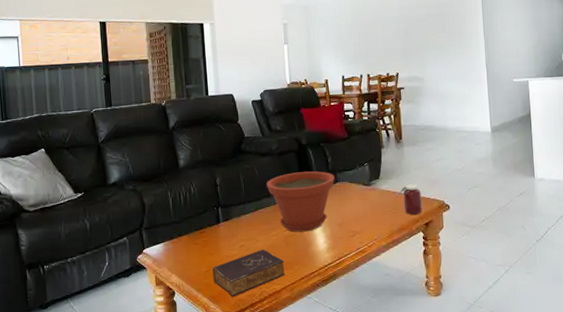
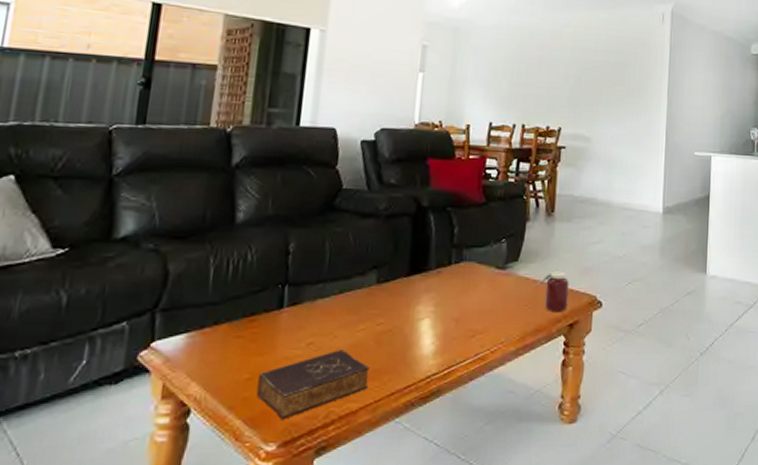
plant pot: present [267,171,335,232] -> none [362,244,460,327]

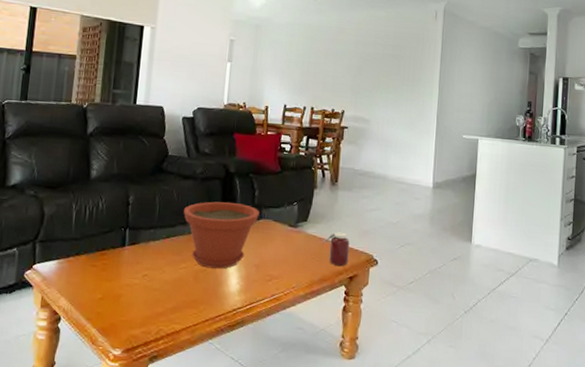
book: present [256,350,371,419] -> none [107,282,190,332]
plant pot: none [362,244,460,327] -> present [184,201,260,269]

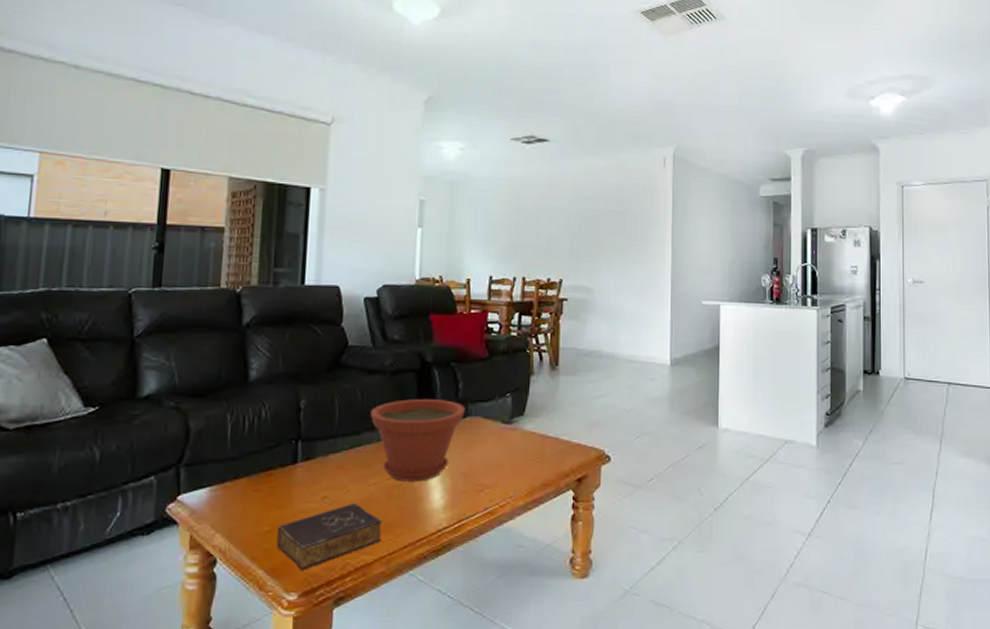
book: none [107,282,190,332] -> present [277,503,384,570]
jar: present [322,231,350,266] -> none [542,424,576,466]

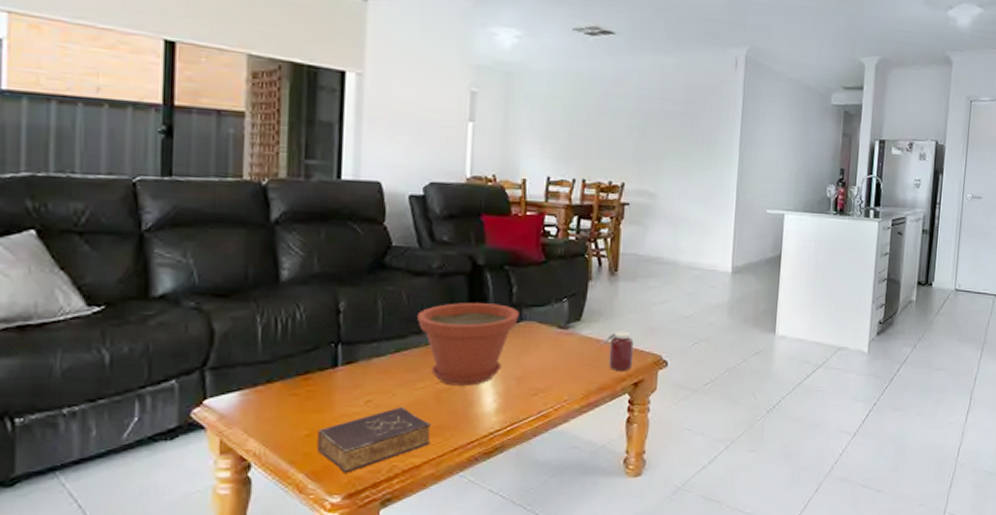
jar: none [542,424,576,466] -> present [599,329,634,370]

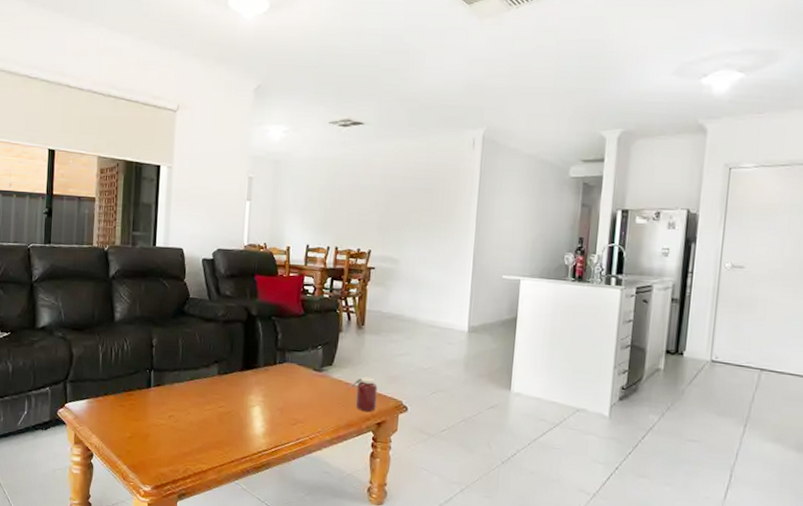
book: present [317,407,432,473] -> none [136,423,216,469]
plant pot: present [418,303,519,386] -> none [207,344,283,412]

